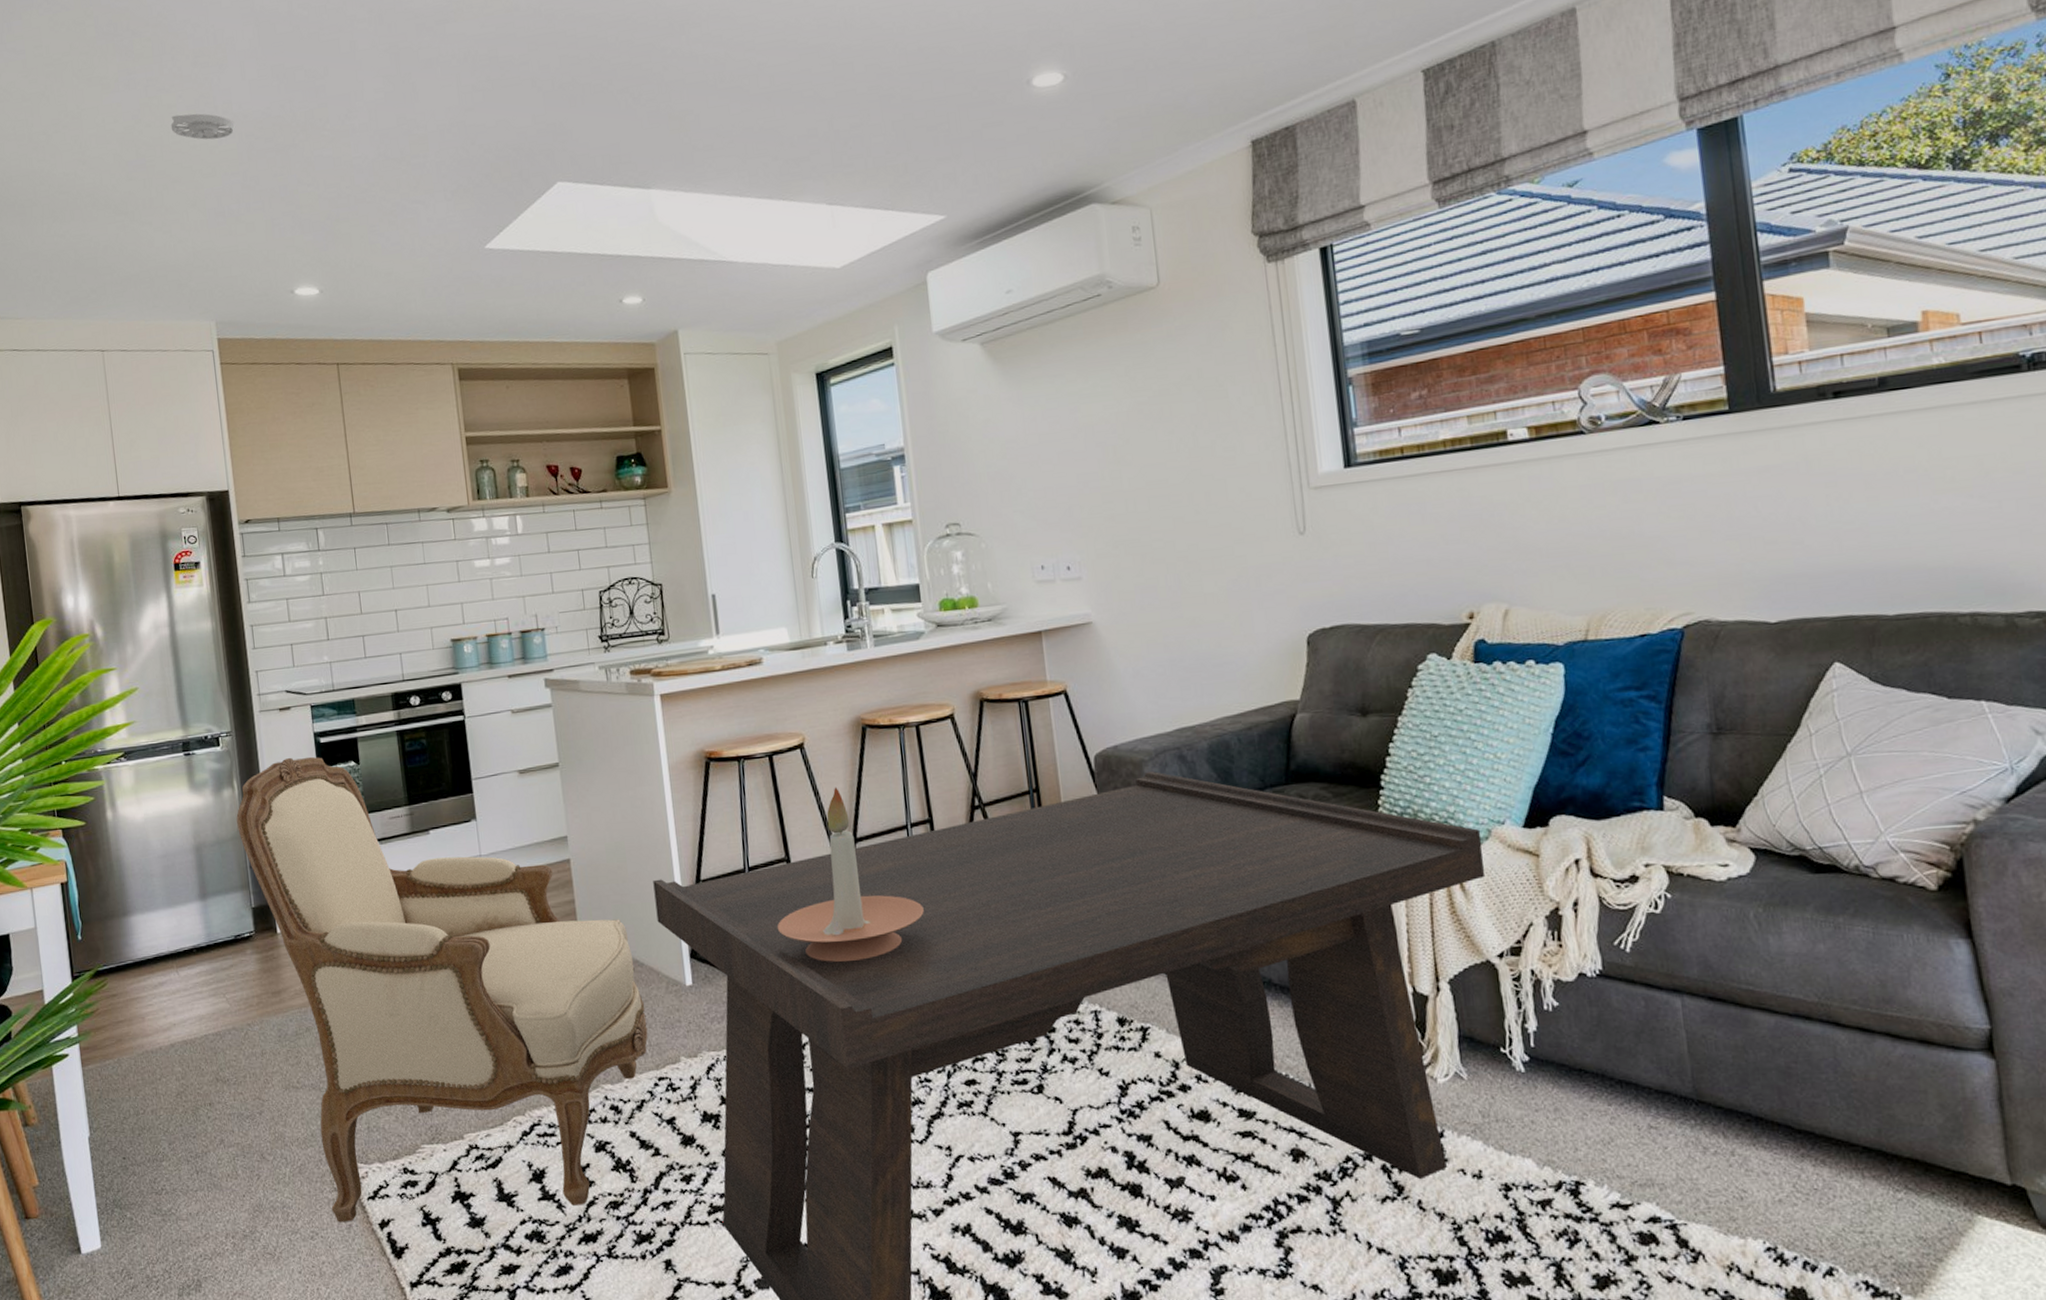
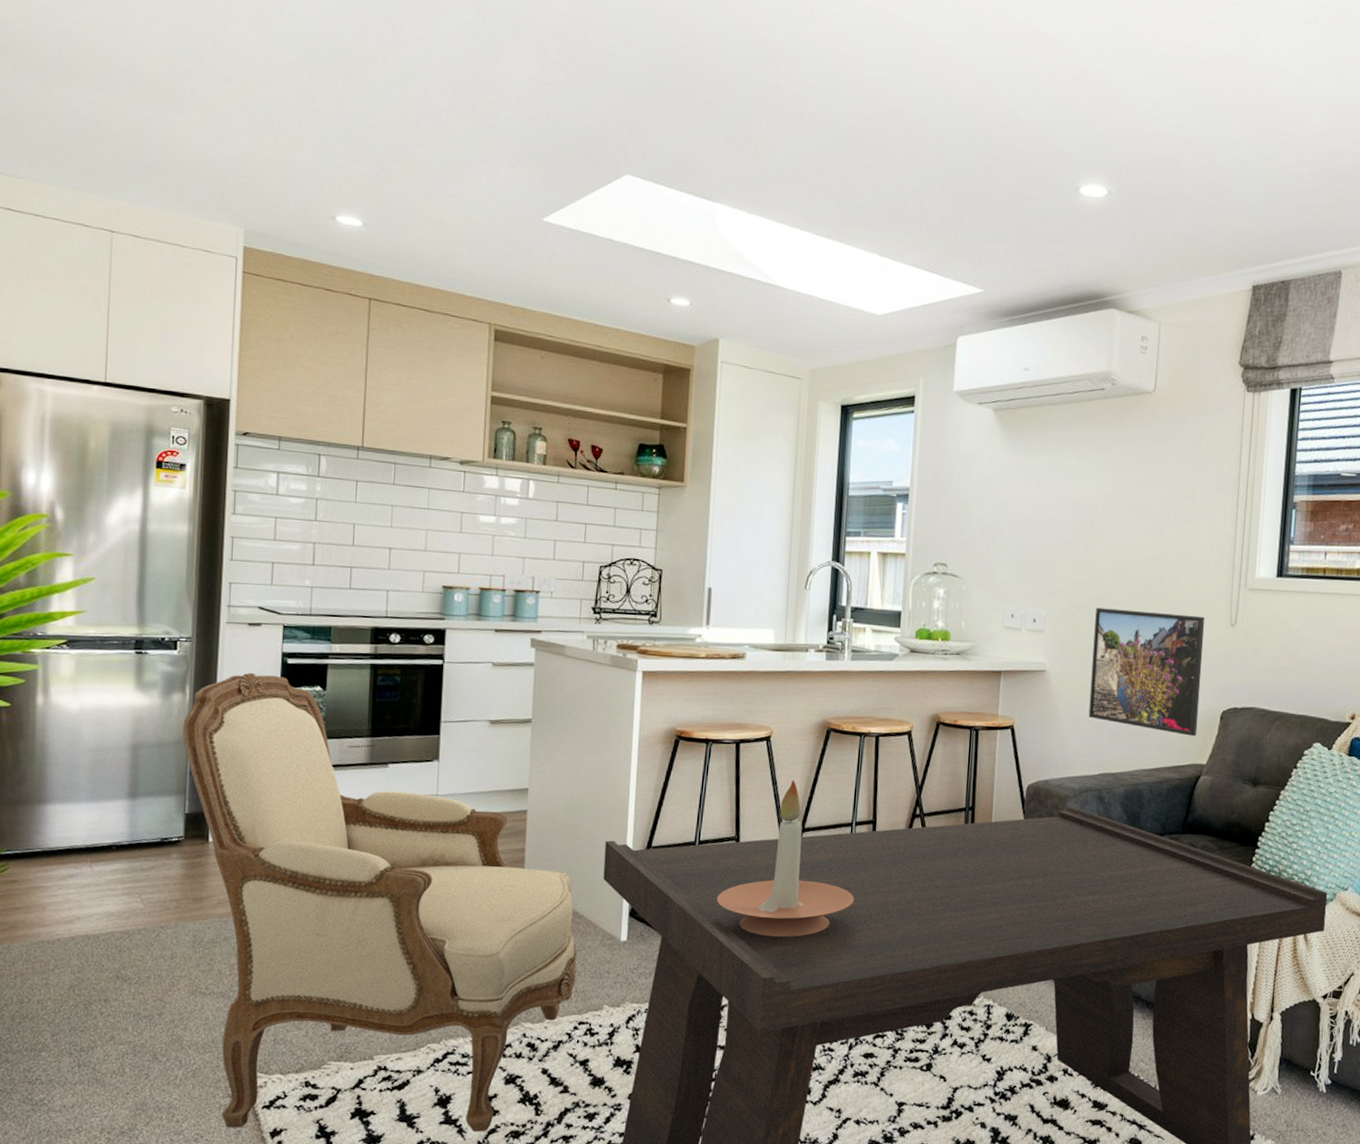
smoke detector: present [171,113,236,140] -> none [228,12,300,49]
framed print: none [1136,529,1282,670] -> present [1088,607,1205,736]

